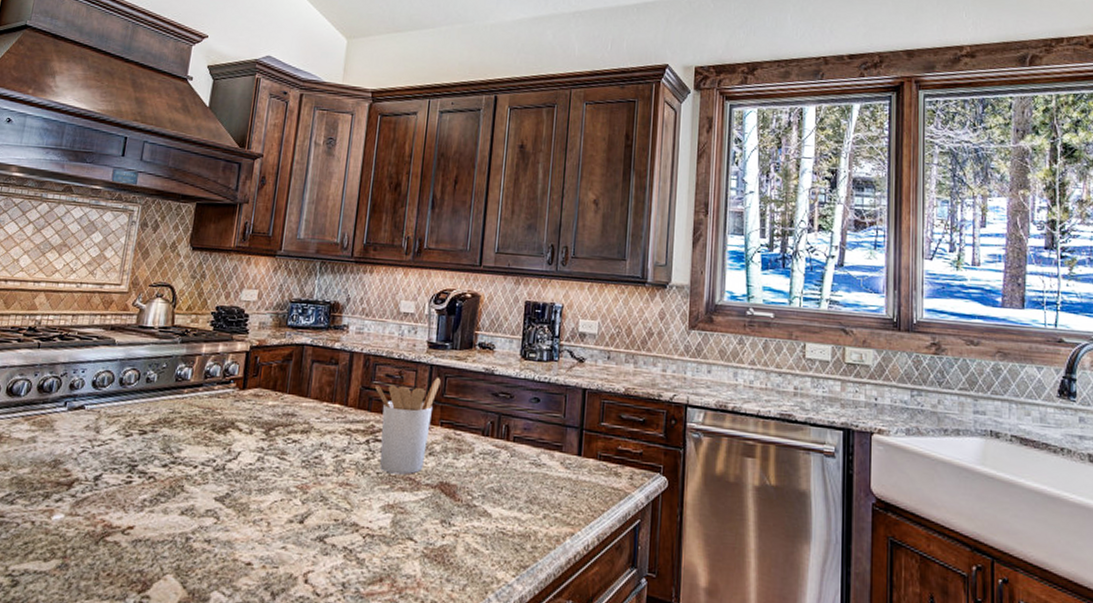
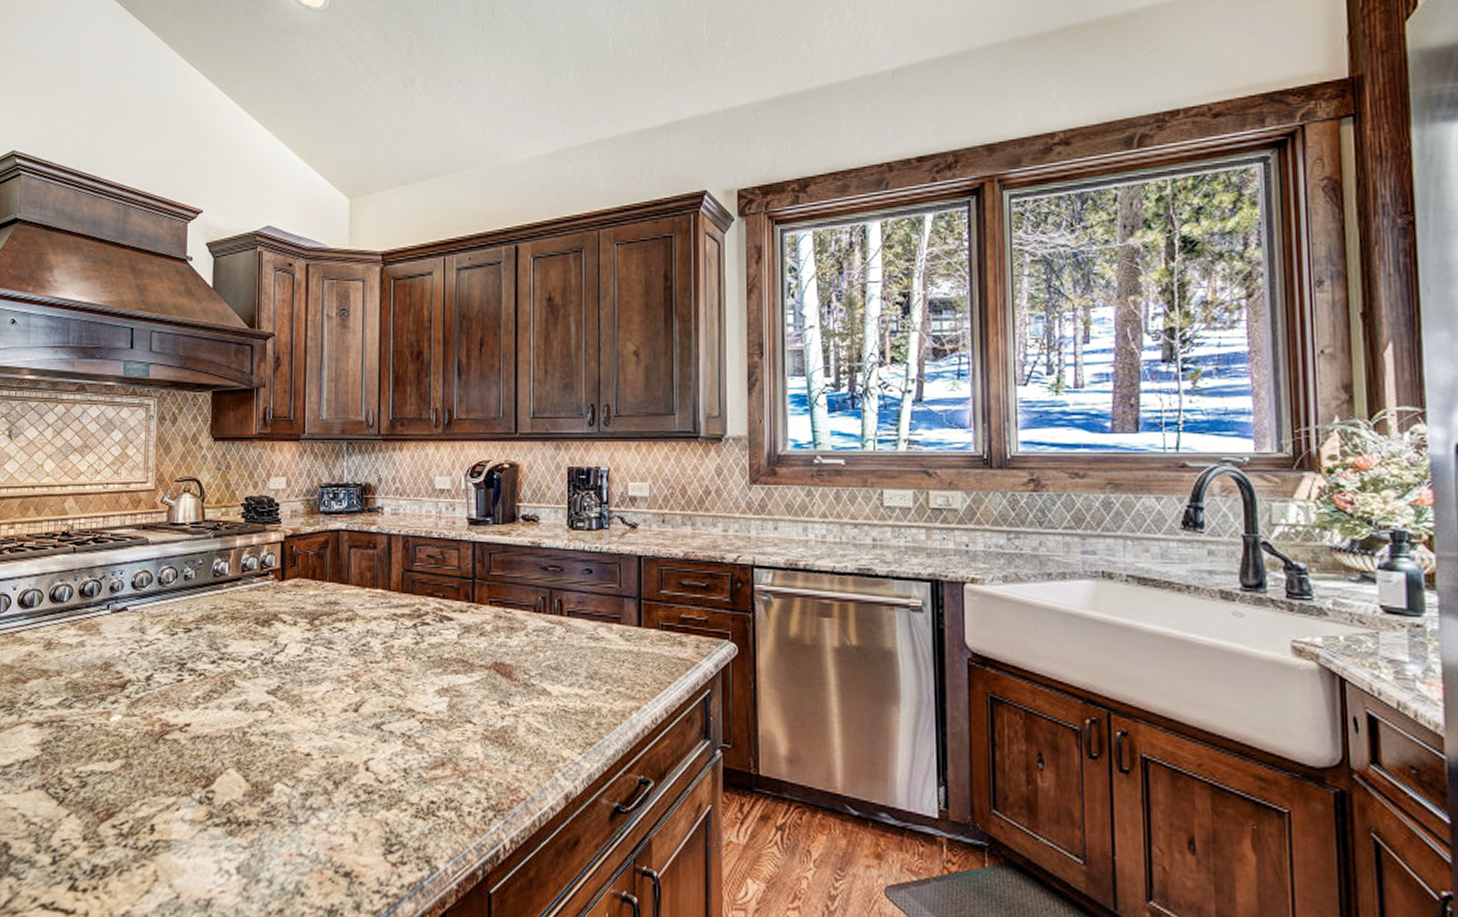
utensil holder: present [375,376,441,475] -> none [418,554,485,657]

